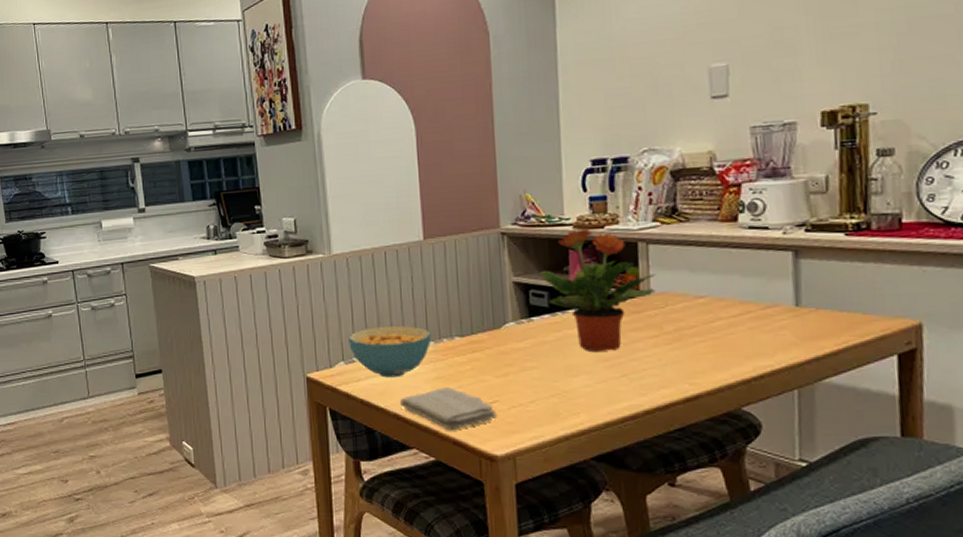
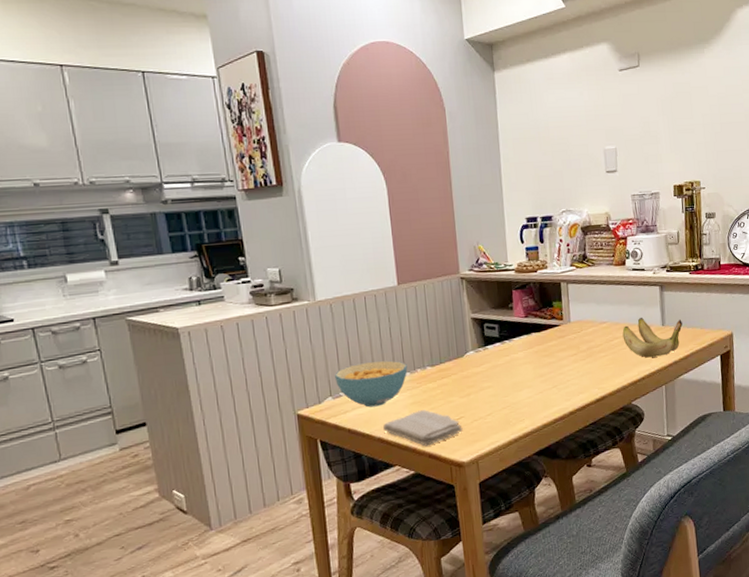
potted plant: present [540,228,657,353] -> none [492,272,575,371]
banana: none [729,293,831,349] -> present [622,318,683,358]

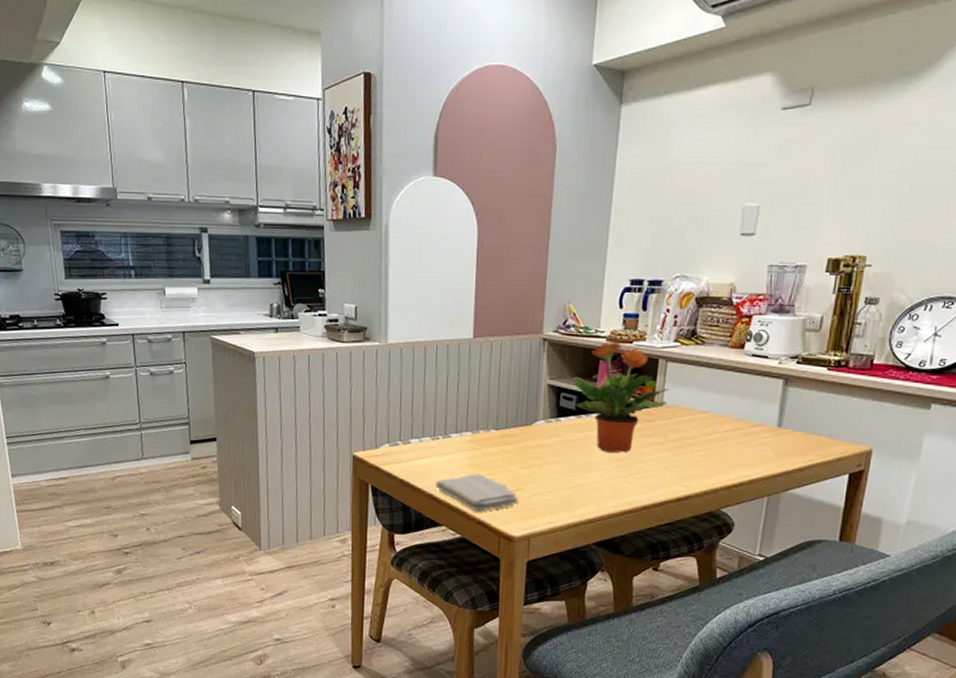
cereal bowl: present [335,360,408,408] -> none [395,414,470,462]
potted plant: none [492,272,575,371] -> present [572,341,671,453]
banana: present [622,318,683,358] -> none [724,413,805,463]

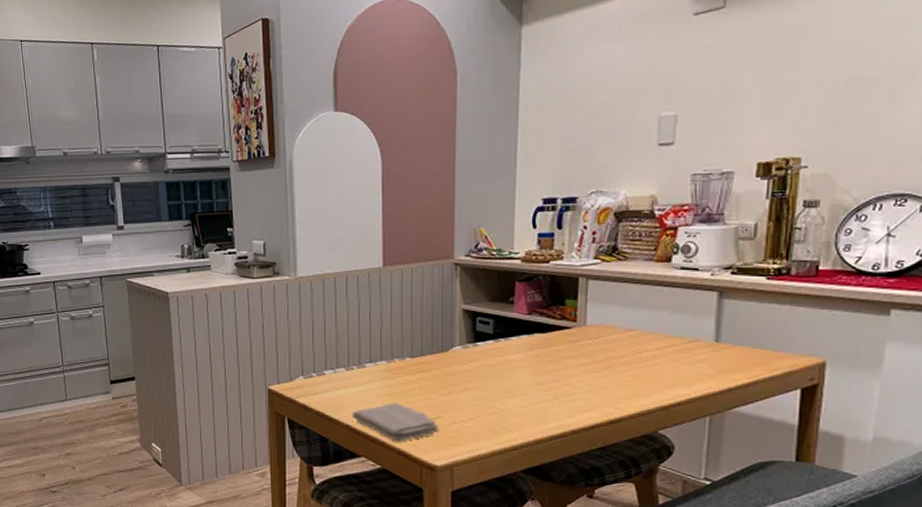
potted plant: present [572,341,671,453] -> none [488,262,594,377]

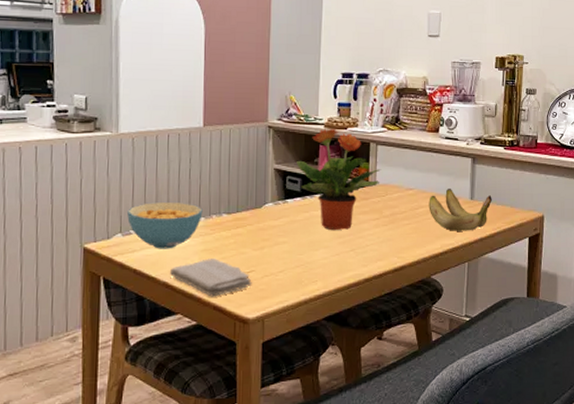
cereal bowl: none [308,346,384,393] -> present [127,202,203,249]
potted plant: none [488,262,594,377] -> present [297,128,382,231]
banana: none [656,329,747,380] -> present [428,189,492,231]

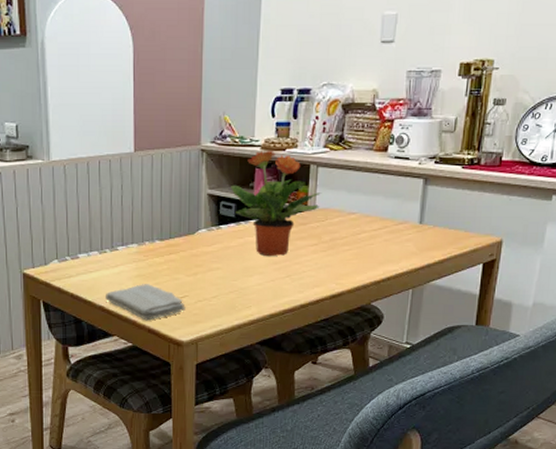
cereal bowl: present [127,202,203,249] -> none [63,230,136,275]
banana: present [428,189,492,231] -> none [372,212,444,257]

